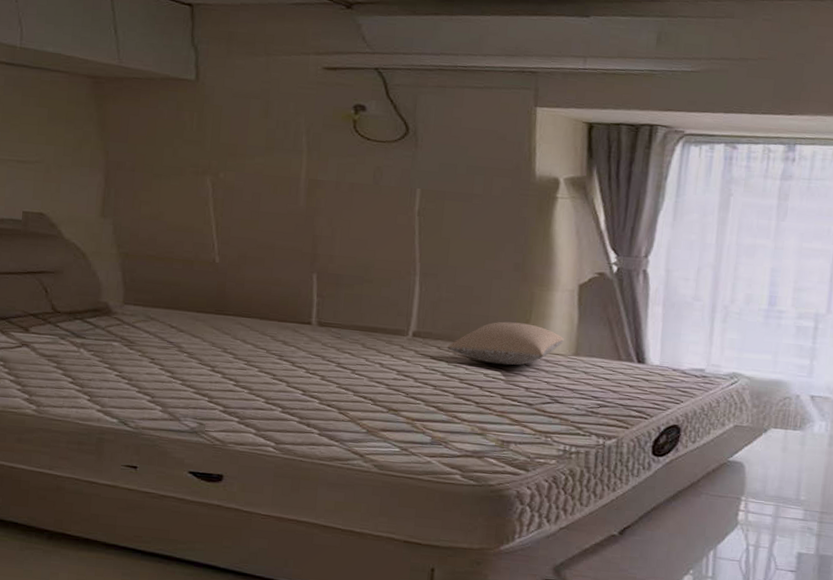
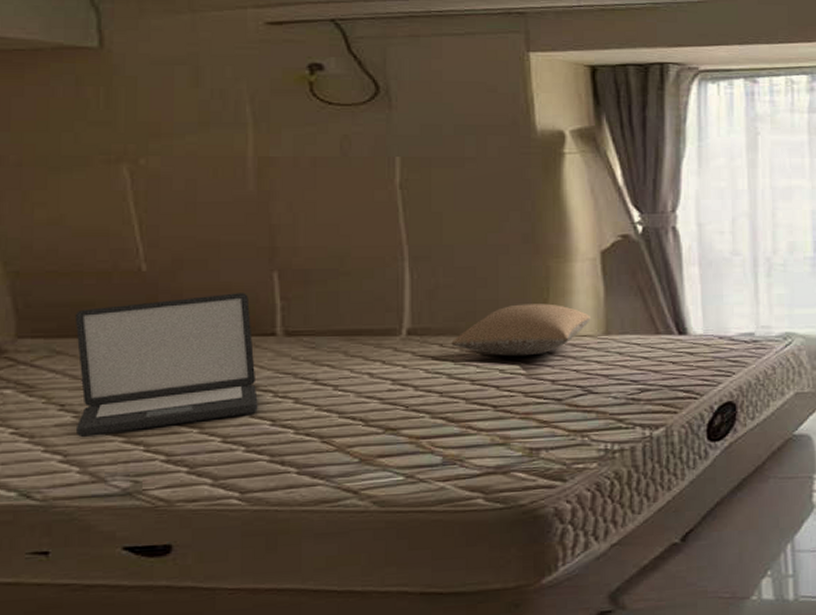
laptop: none [161,287,294,386] -> present [75,293,258,438]

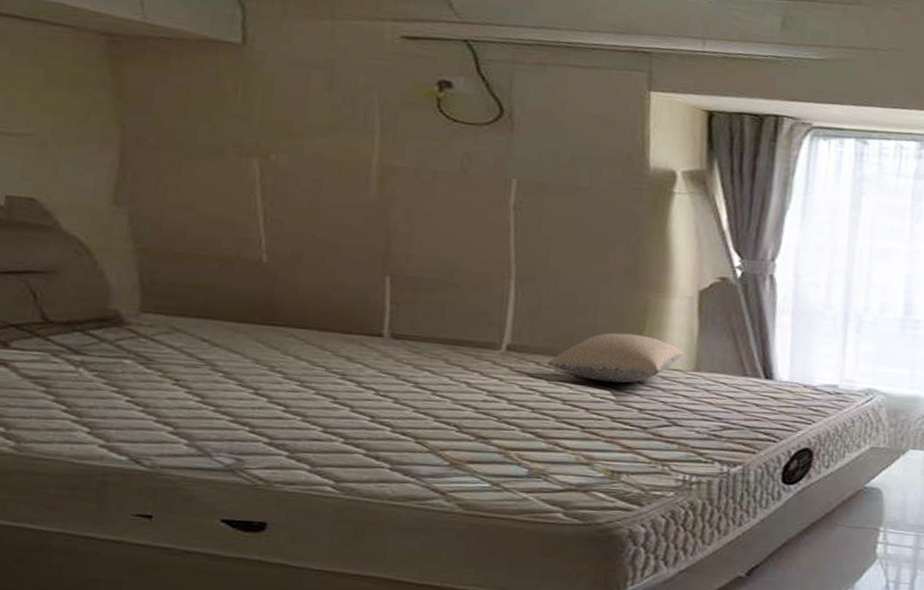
laptop: present [75,293,258,438] -> none [187,291,361,413]

